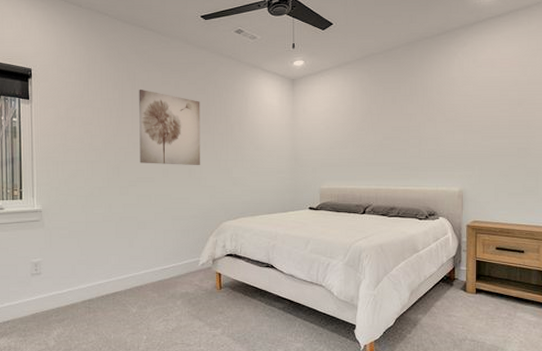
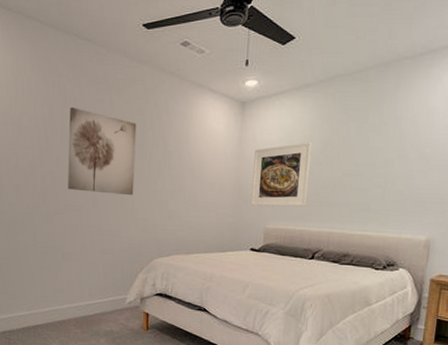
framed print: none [306,112,355,170] -> present [251,142,312,207]

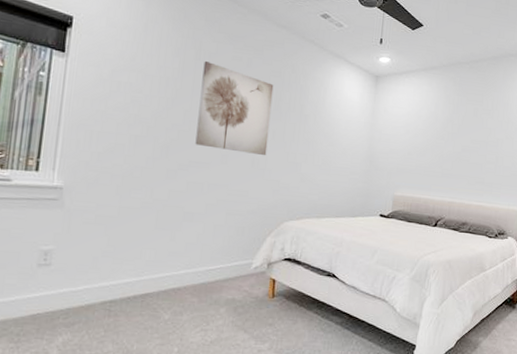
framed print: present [251,142,312,207] -> none [381,118,437,177]

